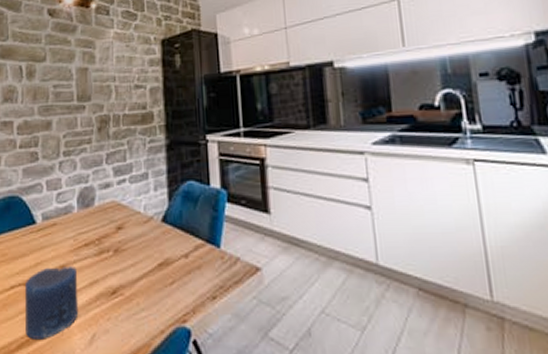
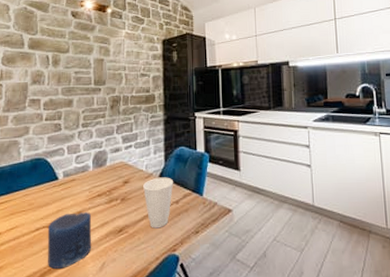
cup: none [141,221,182,291] -> present [143,177,174,229]

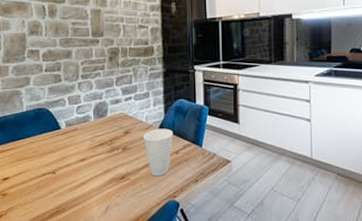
candle: present [47,211,92,269] -> none [53,159,96,210]

